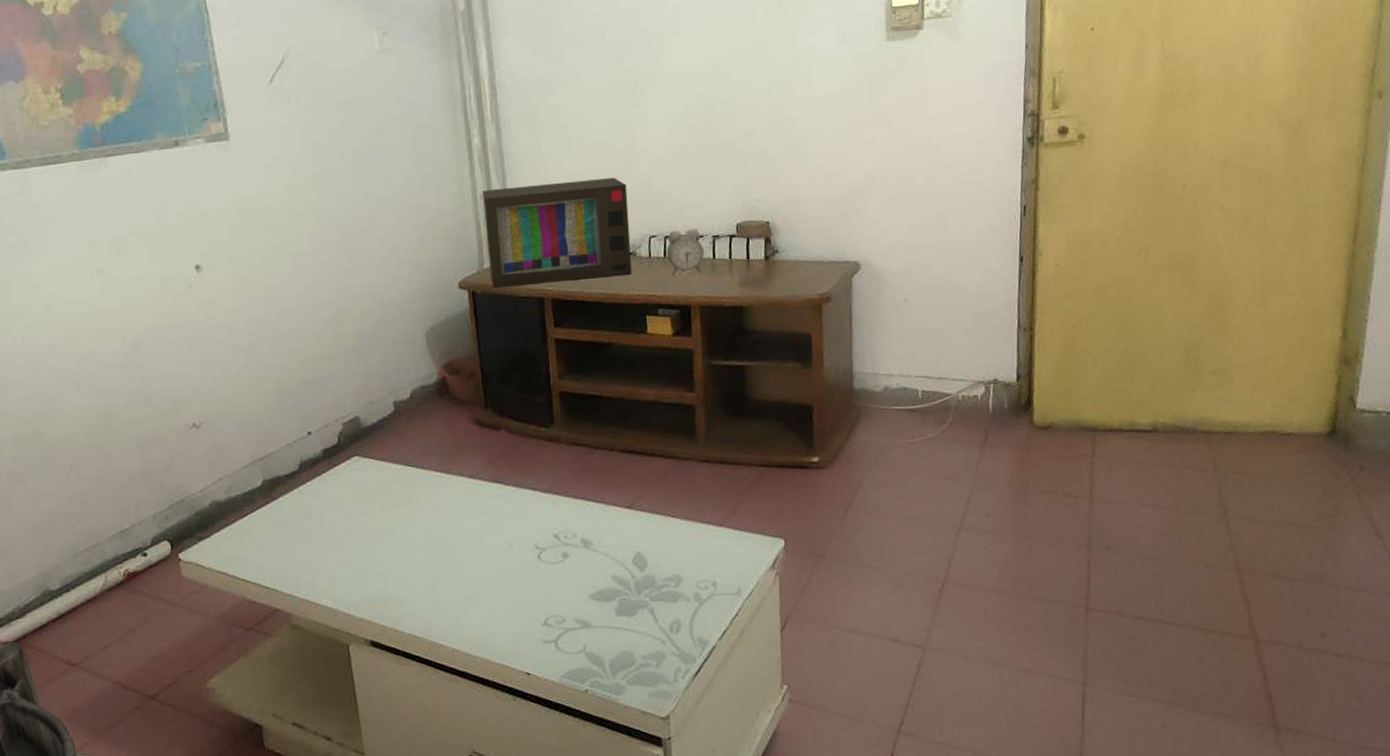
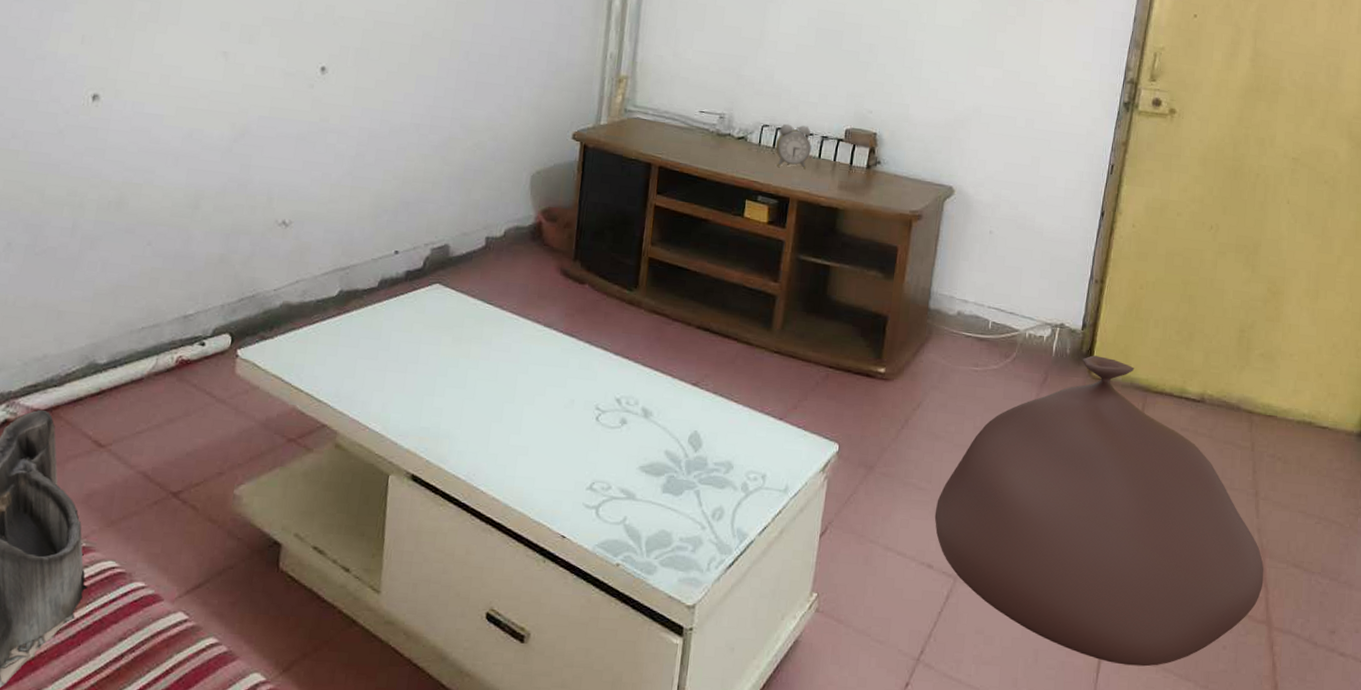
television: present [482,177,632,289] -> none [605,50,750,158]
pouf: none [893,404,1244,702] -> present [934,355,1264,667]

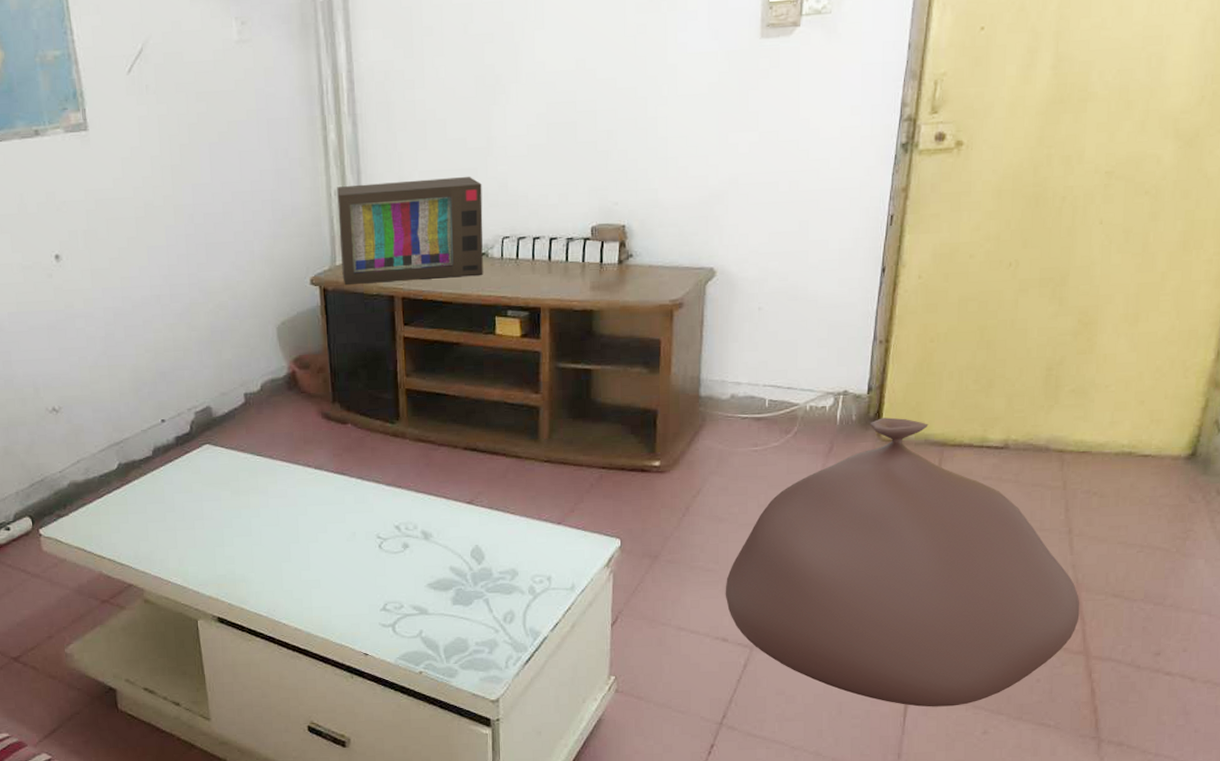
television: none [605,50,750,158] -> present [337,176,483,286]
alarm clock: present [775,123,812,170] -> none [518,230,557,278]

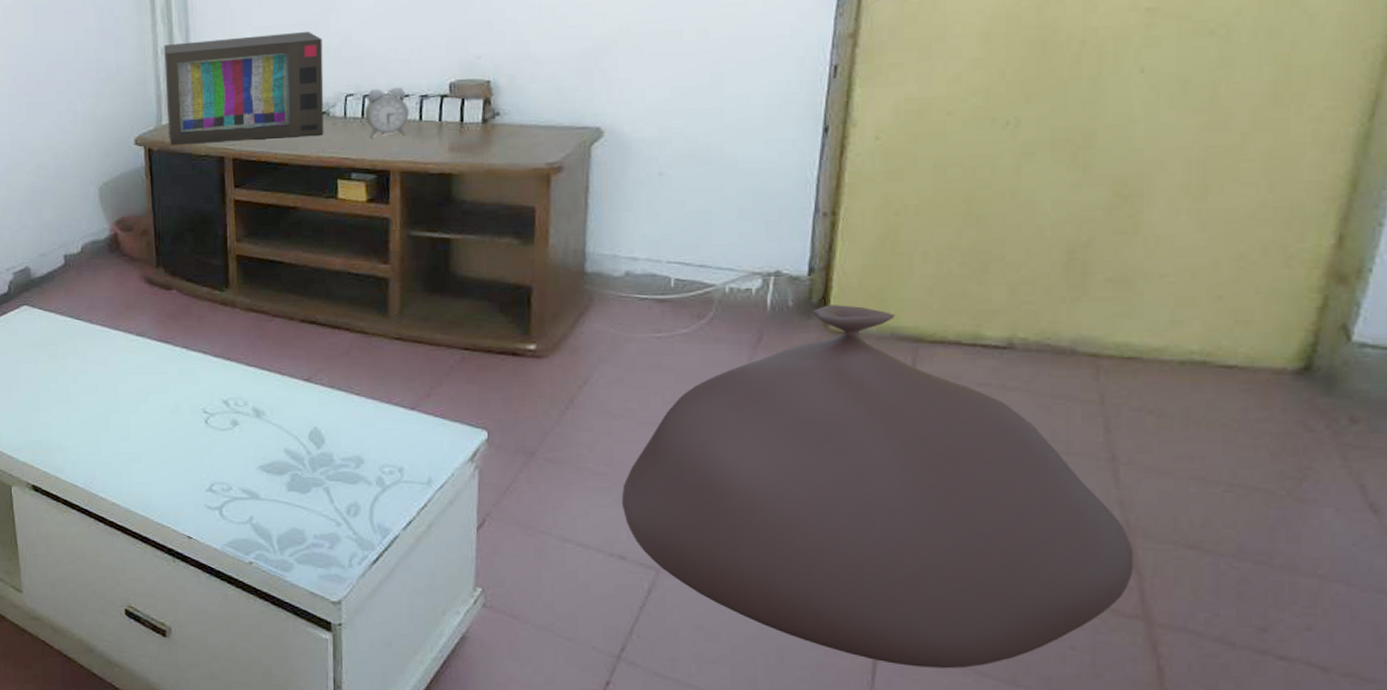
alarm clock: none [518,230,557,278] -> present [364,87,409,138]

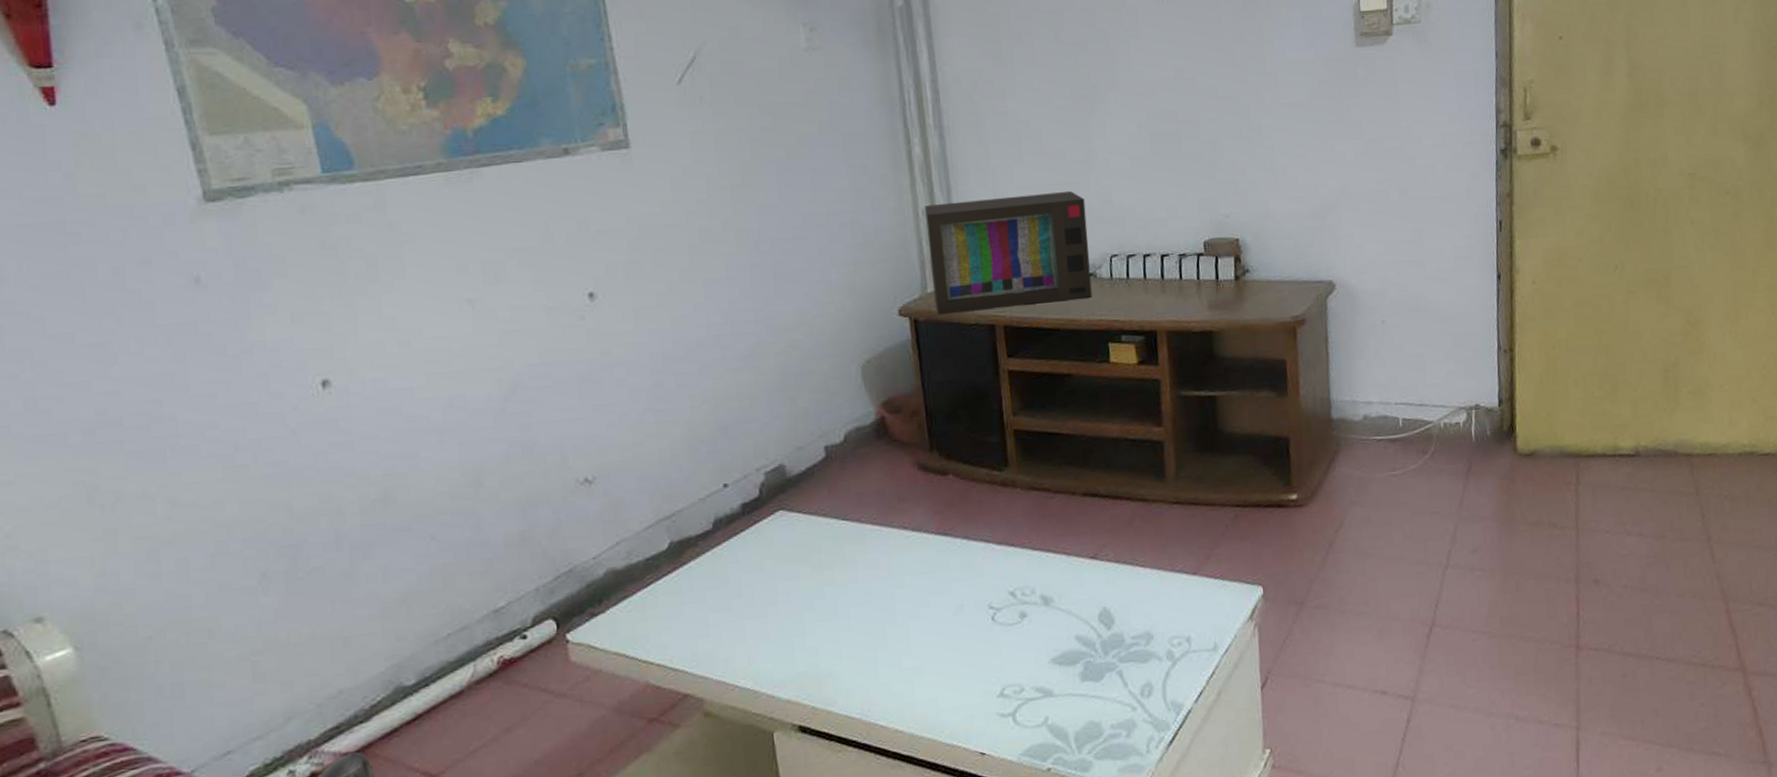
alarm clock: present [364,87,409,138] -> none [1129,246,1170,299]
pouf: present [621,305,1134,669] -> none [1378,430,1731,748]

